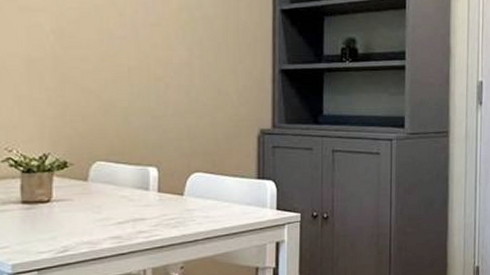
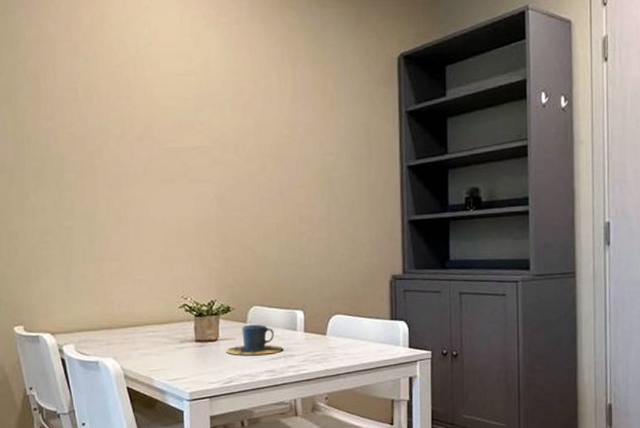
cup: none [61,183,132,220] -> present [226,324,284,356]

